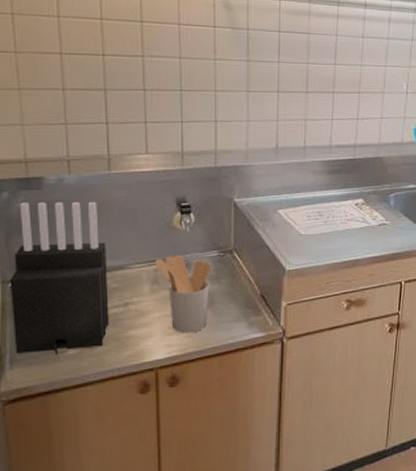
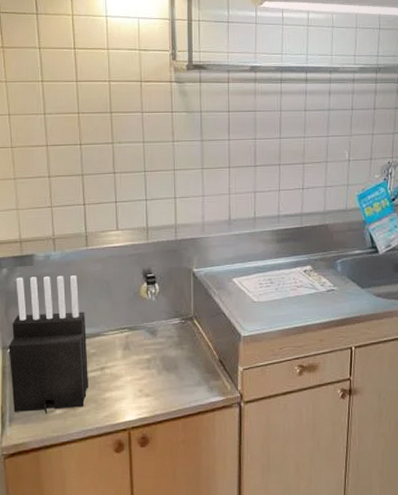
utensil holder: present [154,254,211,334] -> none [125,322,174,396]

